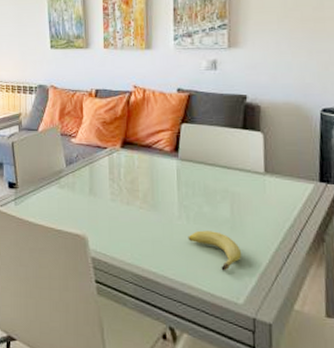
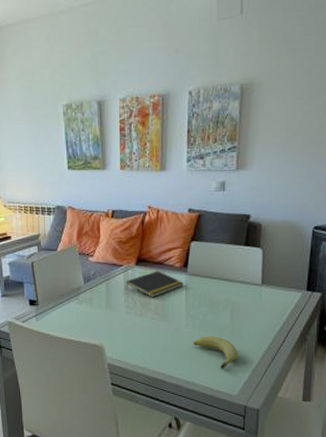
notepad: none [111,154,175,185] -> present [126,271,184,298]

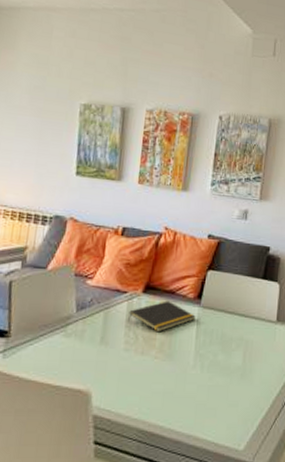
fruit: present [193,336,237,369] -> none [199,379,247,419]

